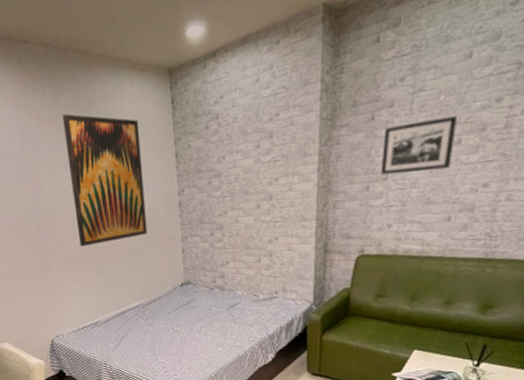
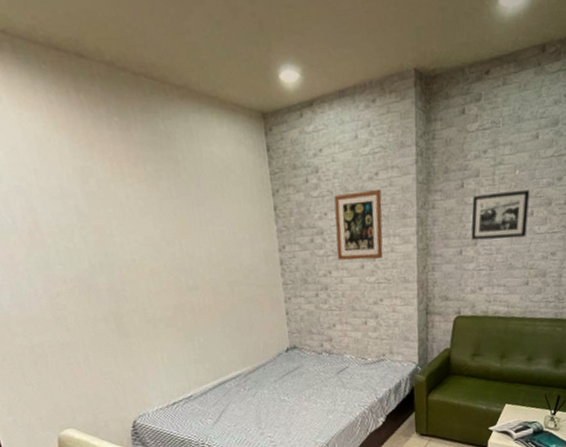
wall art: present [62,113,148,247] -> none [135,150,246,309]
wall art: none [232,129,282,201] -> present [334,188,383,260]

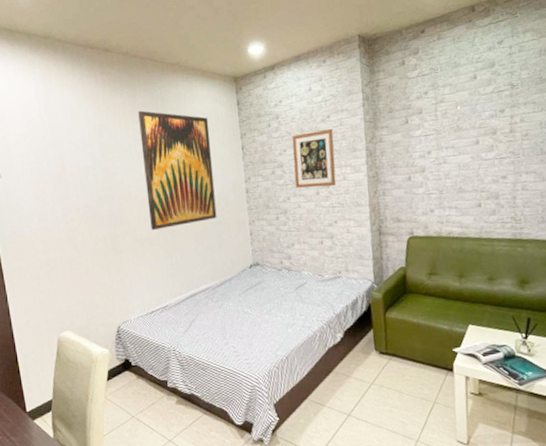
wall art: none [135,150,246,309] -> present [138,110,217,231]
picture frame: present [471,189,530,241] -> none [417,122,474,168]

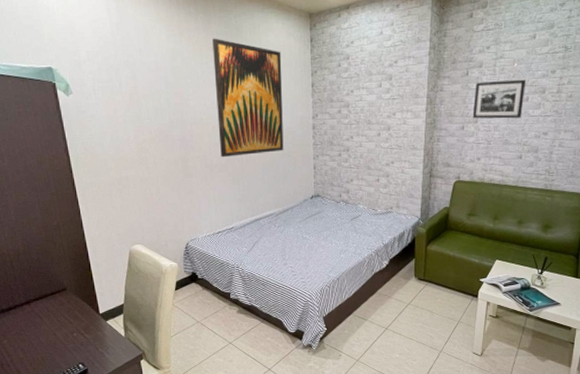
wall art: present [292,128,337,188] -> none [358,73,399,129]
picture frame: none [417,122,474,168] -> present [472,79,526,119]

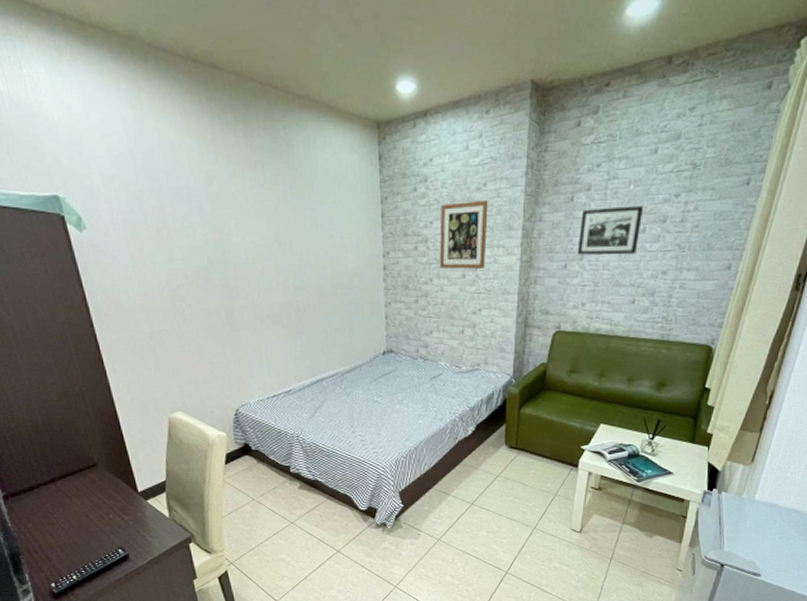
wall art: present [212,38,284,158] -> none [256,155,349,307]
wall art: none [358,73,399,129] -> present [439,199,488,269]

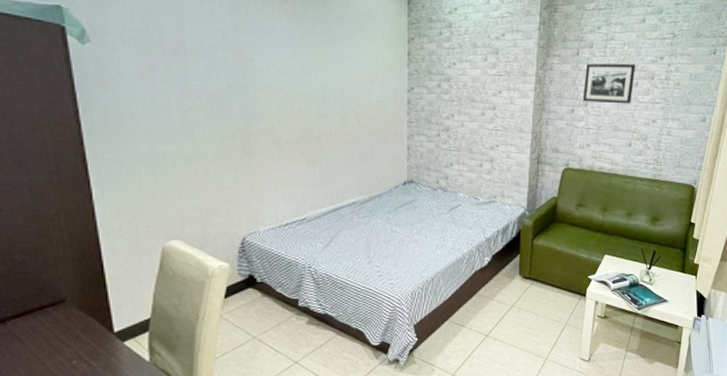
wall art: present [439,199,488,269] -> none [461,47,506,108]

